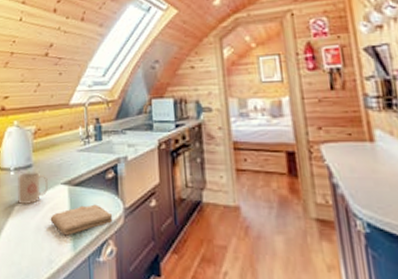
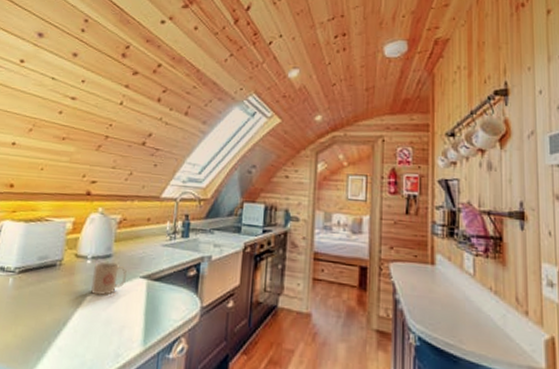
washcloth: present [50,204,113,236] -> none [123,300,189,331]

